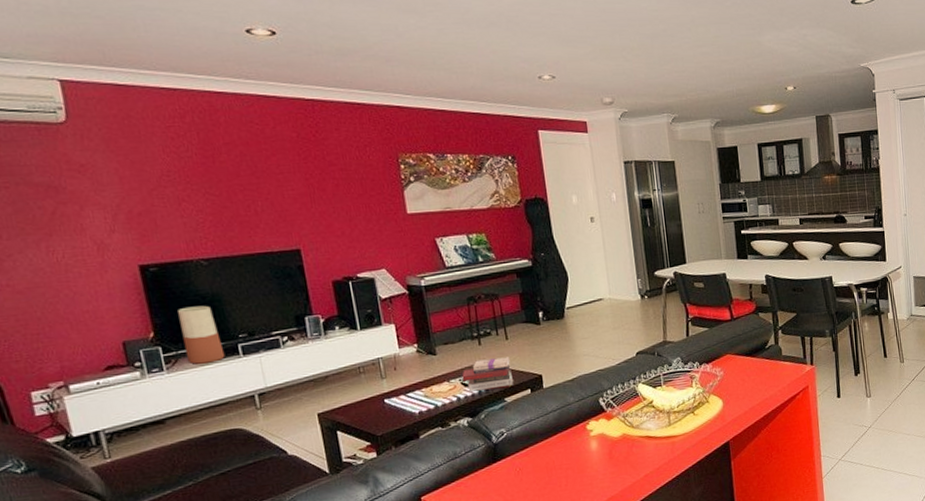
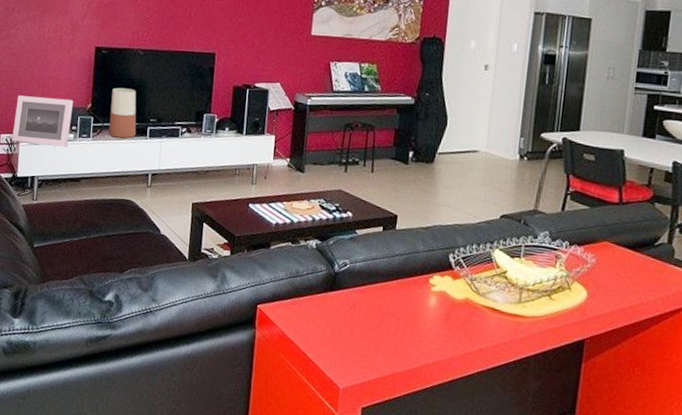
picture frame: none [42,332,135,398] -> present [11,95,73,147]
books: present [461,357,514,392] -> none [321,186,371,221]

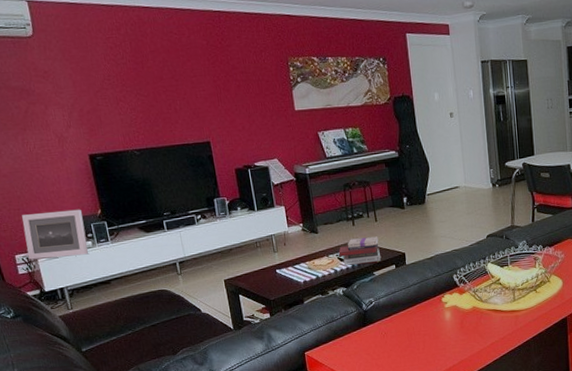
vase: present [108,87,137,139] -> none [118,188,154,237]
books: none [321,186,371,221] -> present [338,236,382,266]

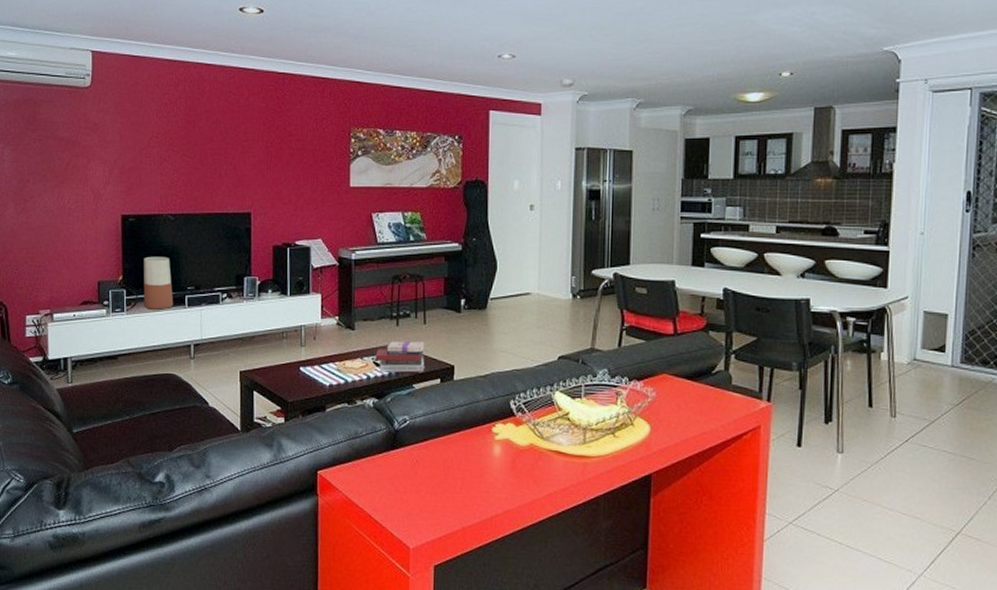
picture frame: present [22,209,88,260] -> none [38,272,102,324]
vase: none [118,188,154,237] -> present [143,256,174,310]

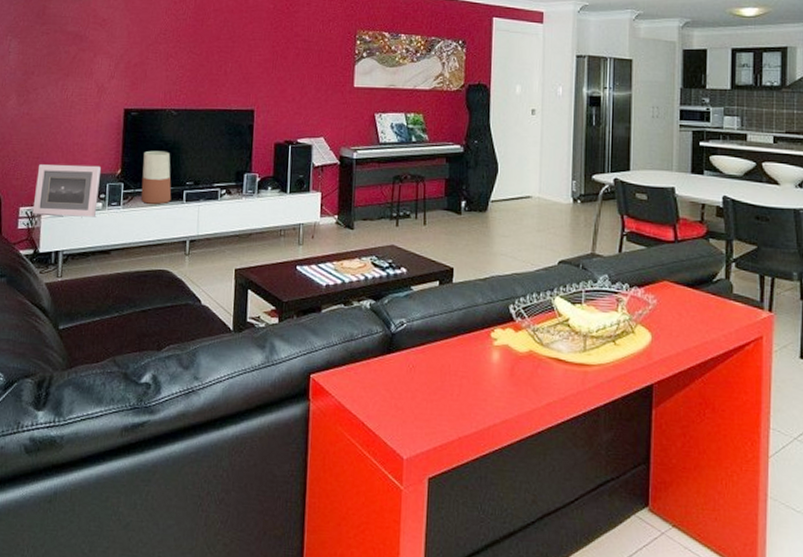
picture frame: none [38,272,102,324] -> present [32,164,101,217]
books: present [375,341,425,375] -> none [373,241,424,277]

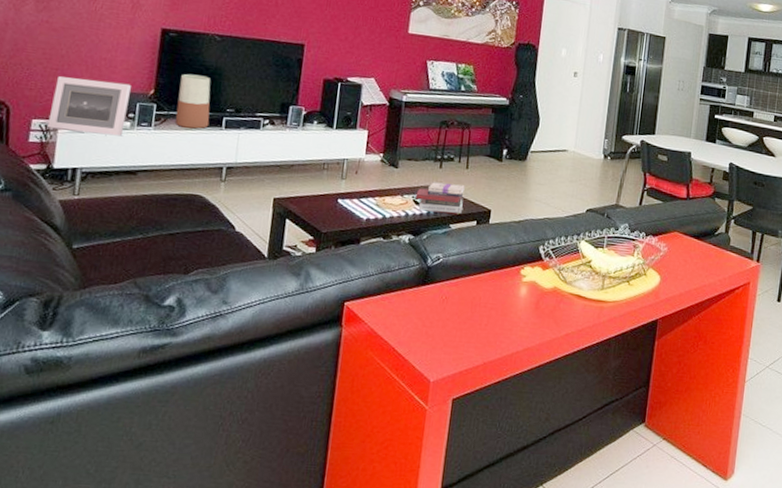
books: none [373,241,424,277] -> present [415,182,465,216]

